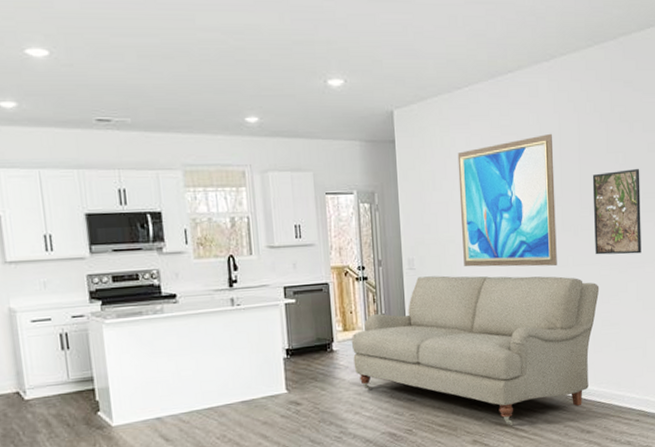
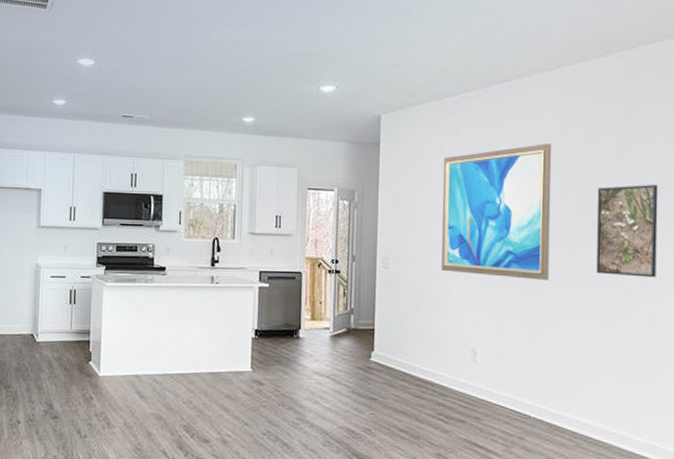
sofa: present [351,275,600,425] -> none [317,276,600,445]

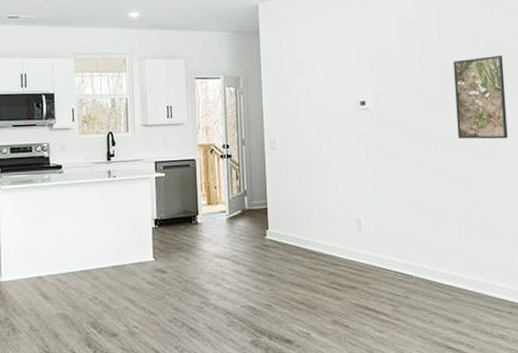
wall art: present [441,142,552,280] -> none [318,22,418,149]

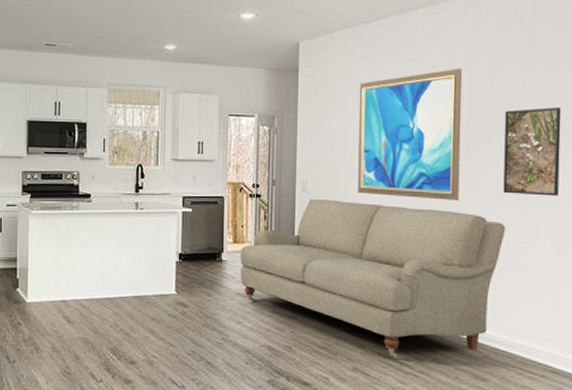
sofa: none [214,155,464,308] -> present [239,199,506,359]
wall art: none [318,22,418,149] -> present [358,68,462,200]

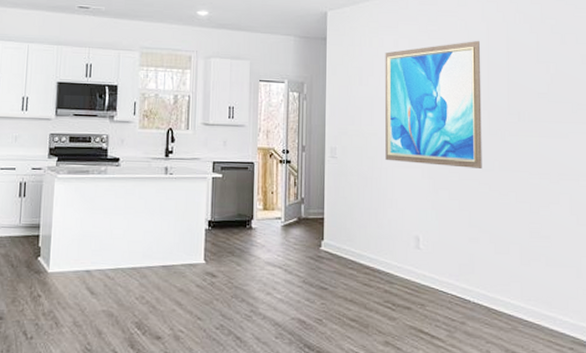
sofa: present [239,199,506,359] -> none [269,166,528,331]
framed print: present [503,106,562,196] -> none [521,79,575,166]

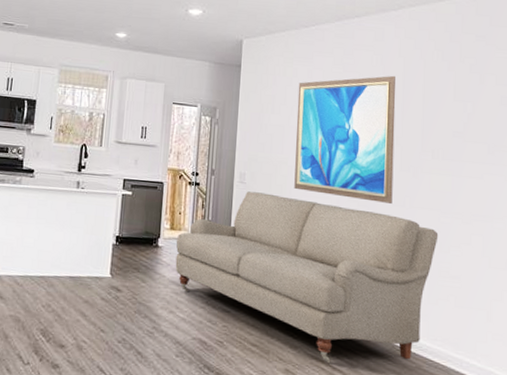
sofa: none [269,166,528,331] -> present [175,191,439,363]

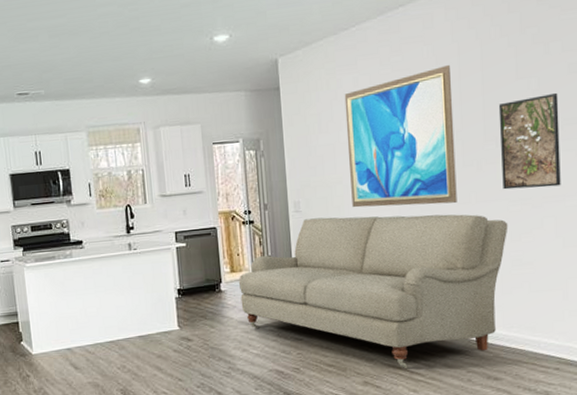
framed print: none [436,119,491,207] -> present [498,92,561,190]

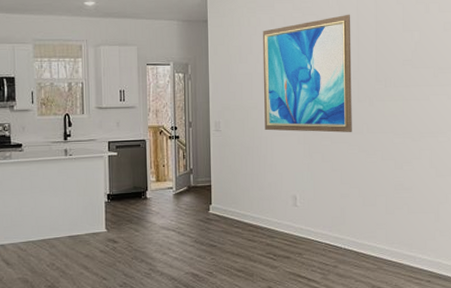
sofa: present [238,214,508,368] -> none [162,137,393,276]
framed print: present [498,92,561,190] -> none [388,45,435,124]

